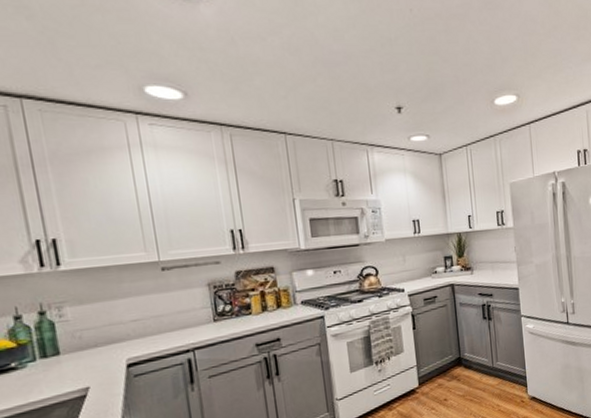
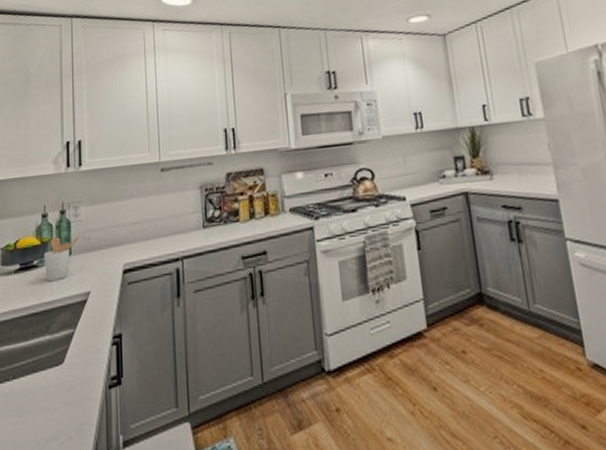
utensil holder: none [24,334,69,383] -> present [44,234,80,282]

